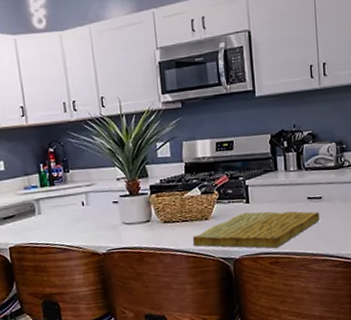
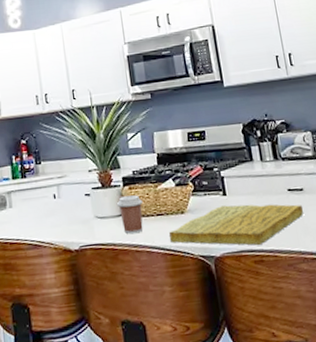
coffee cup: none [143,202,169,239] -> present [116,195,144,234]

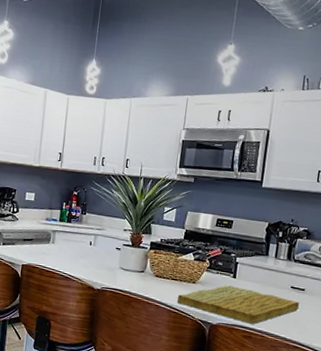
coffee cup: present [116,195,144,234] -> none [140,257,163,290]

